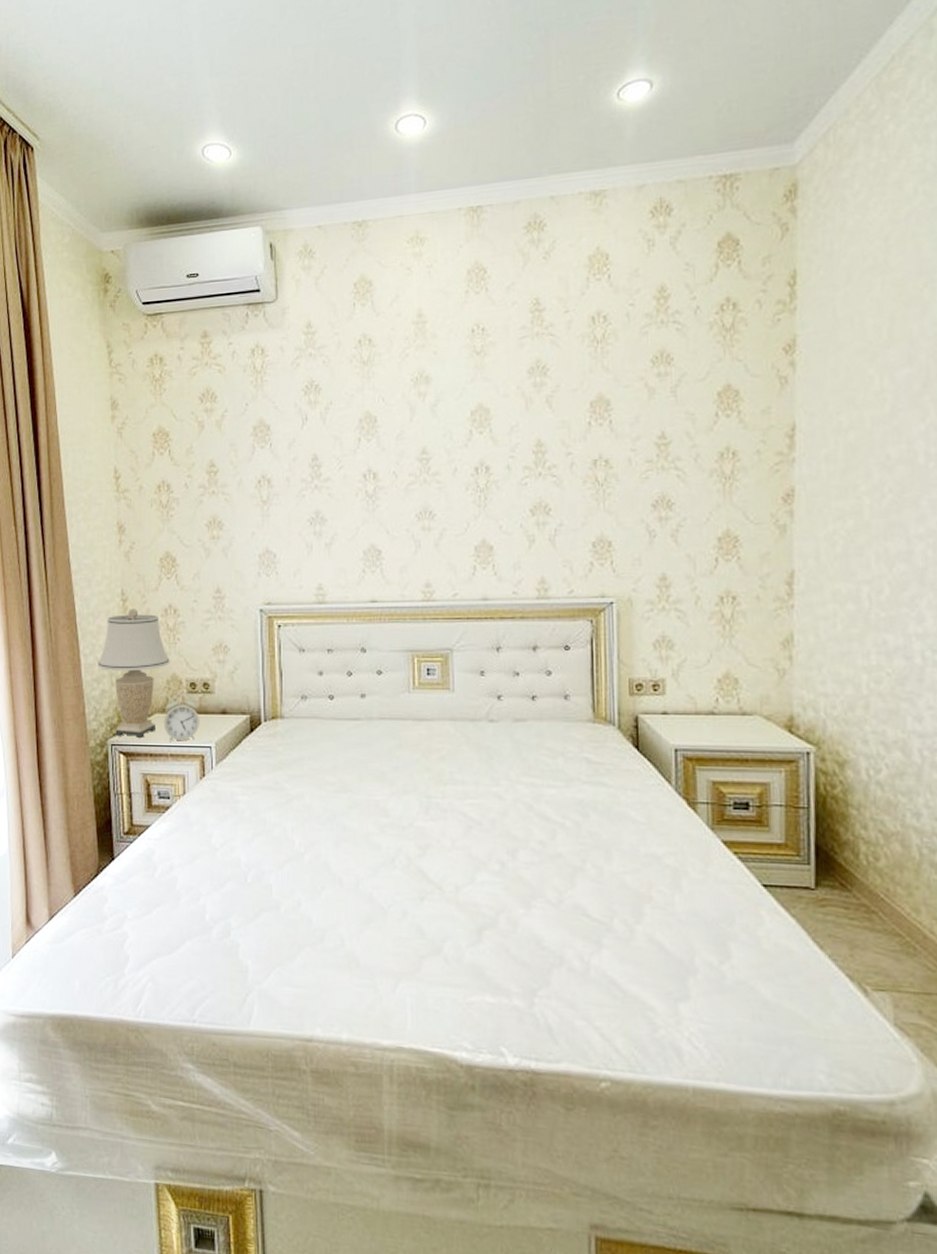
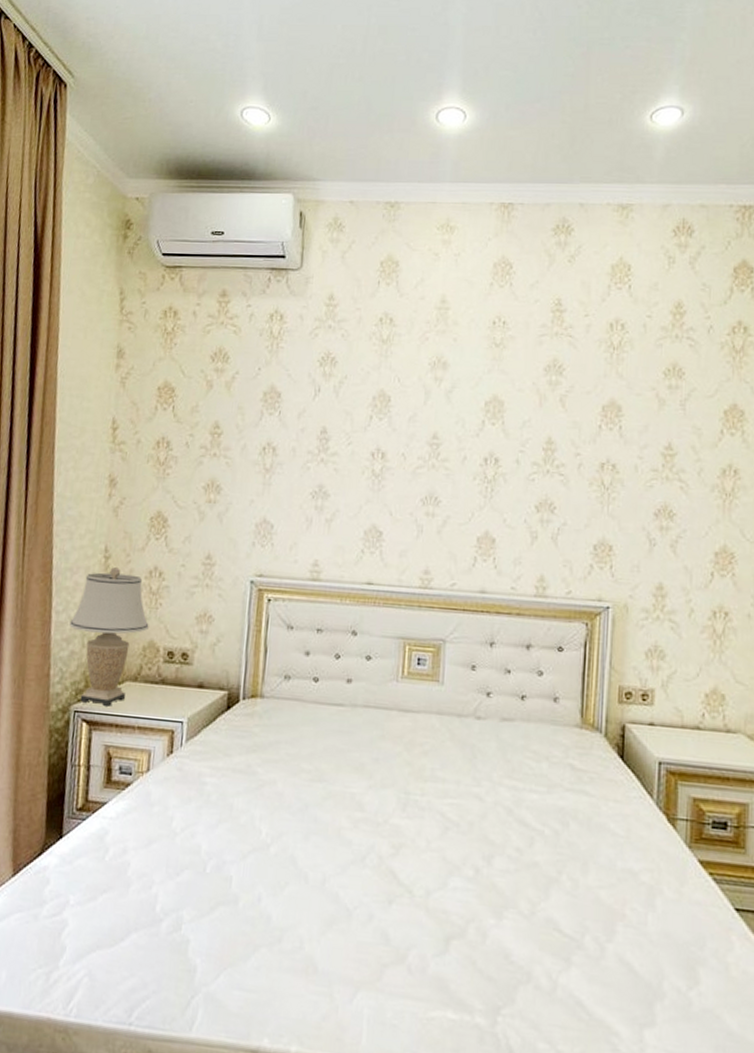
alarm clock: present [163,693,201,741] -> none [134,661,175,714]

